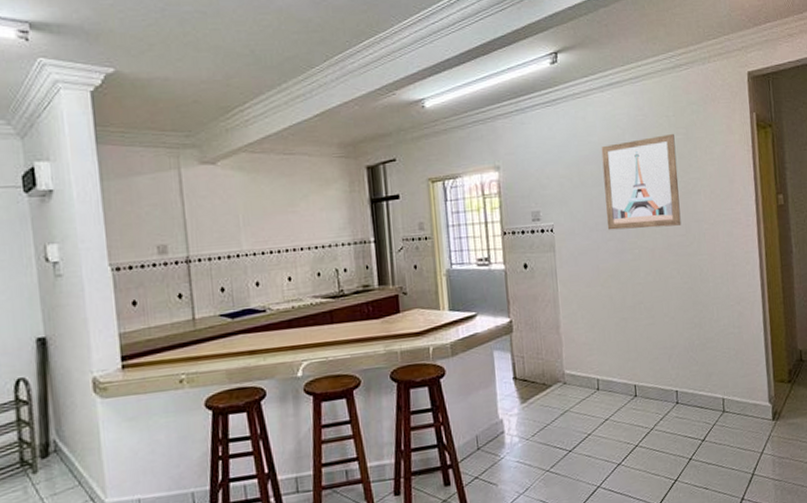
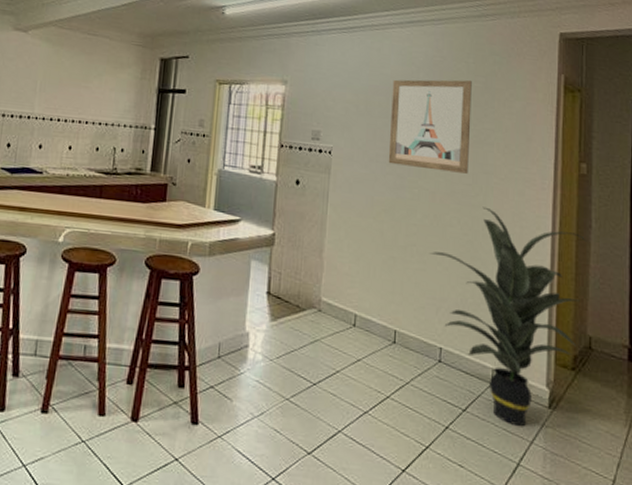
indoor plant: none [656,253,790,443] -> present [429,206,586,427]

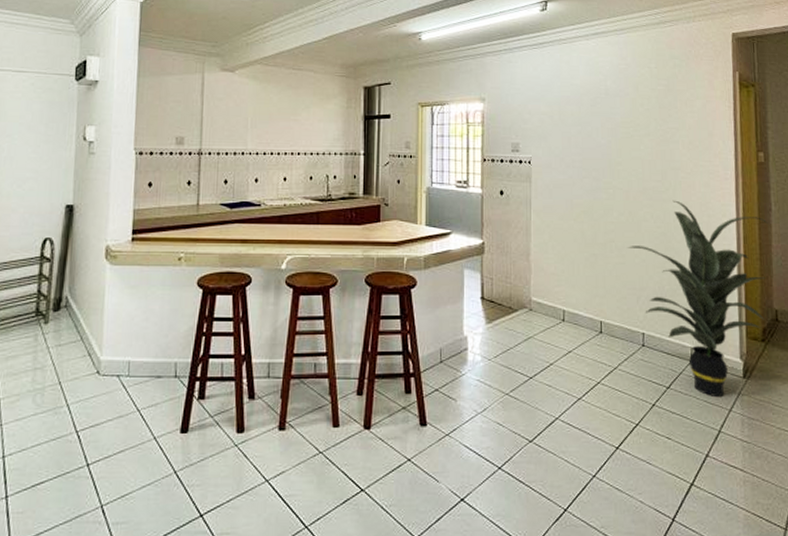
wall art: present [388,79,472,174] -> none [583,84,658,171]

